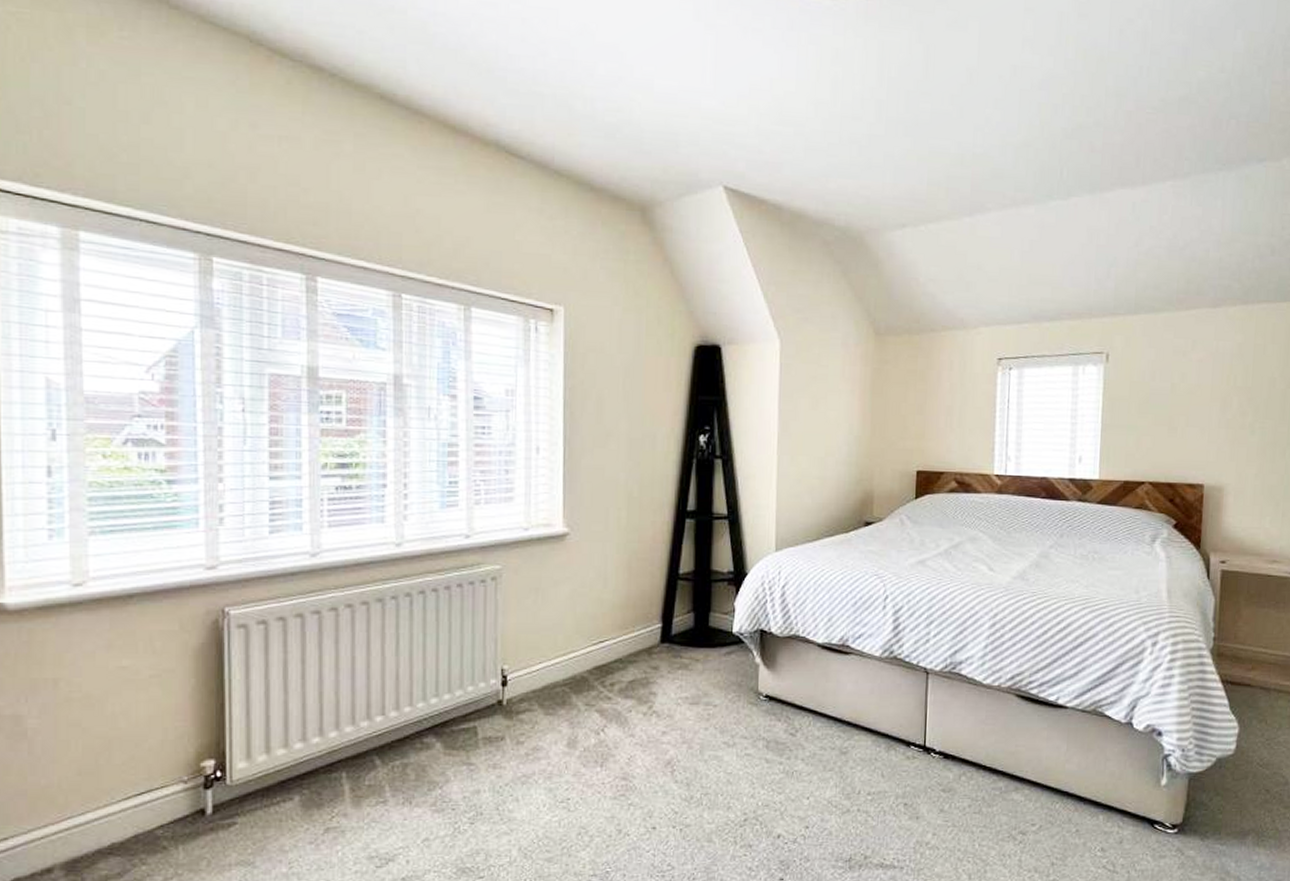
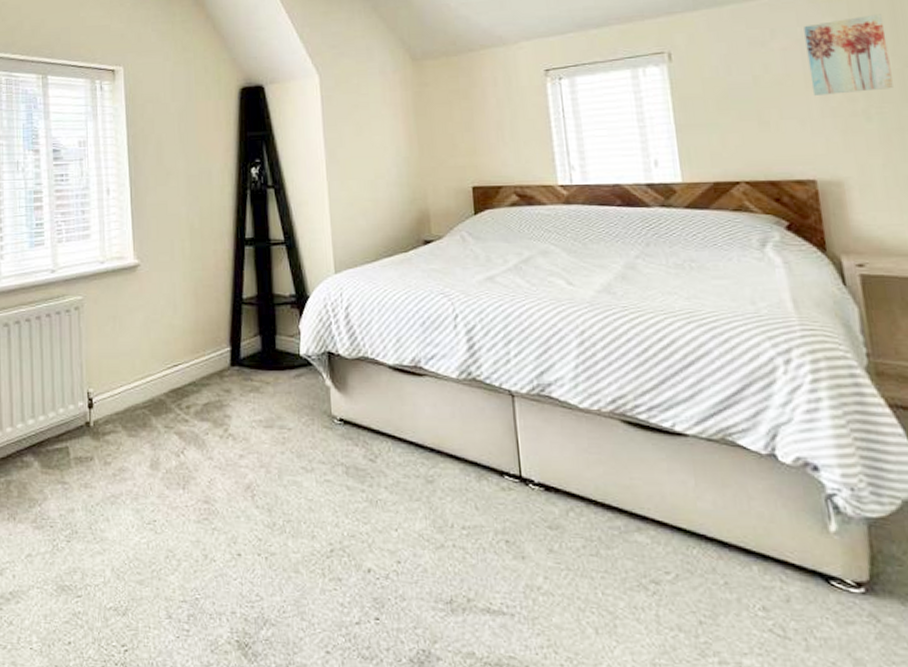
wall art: none [1215,336,1280,408] -> present [804,14,893,95]

